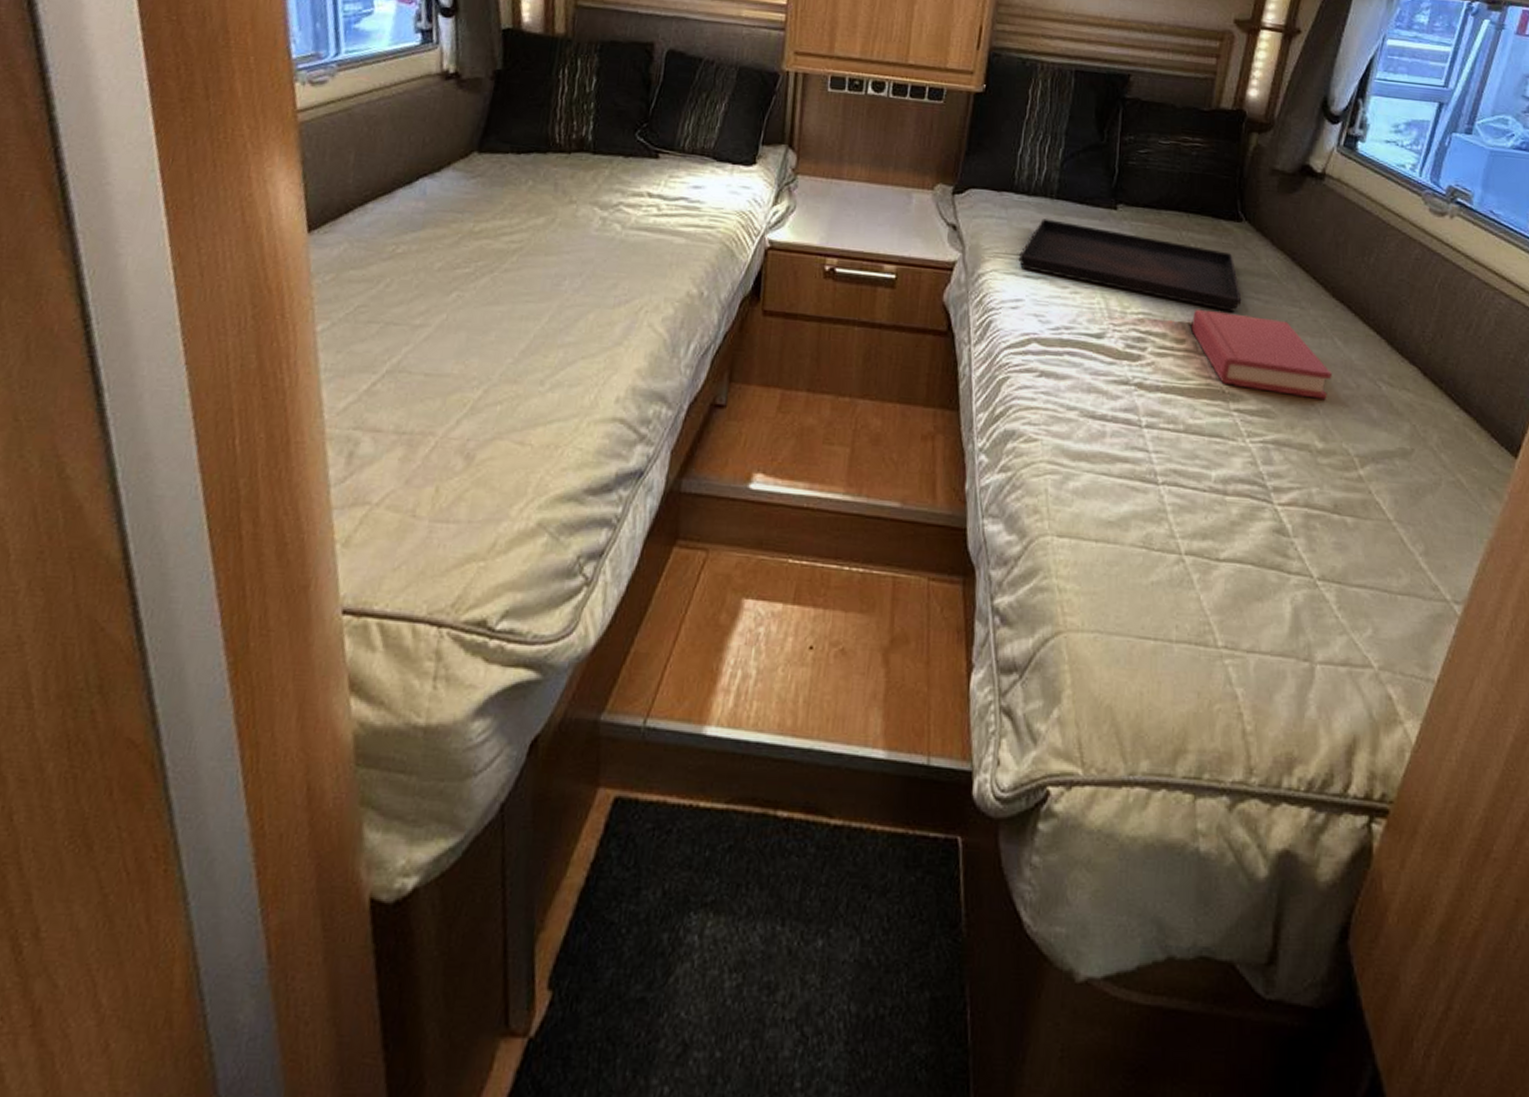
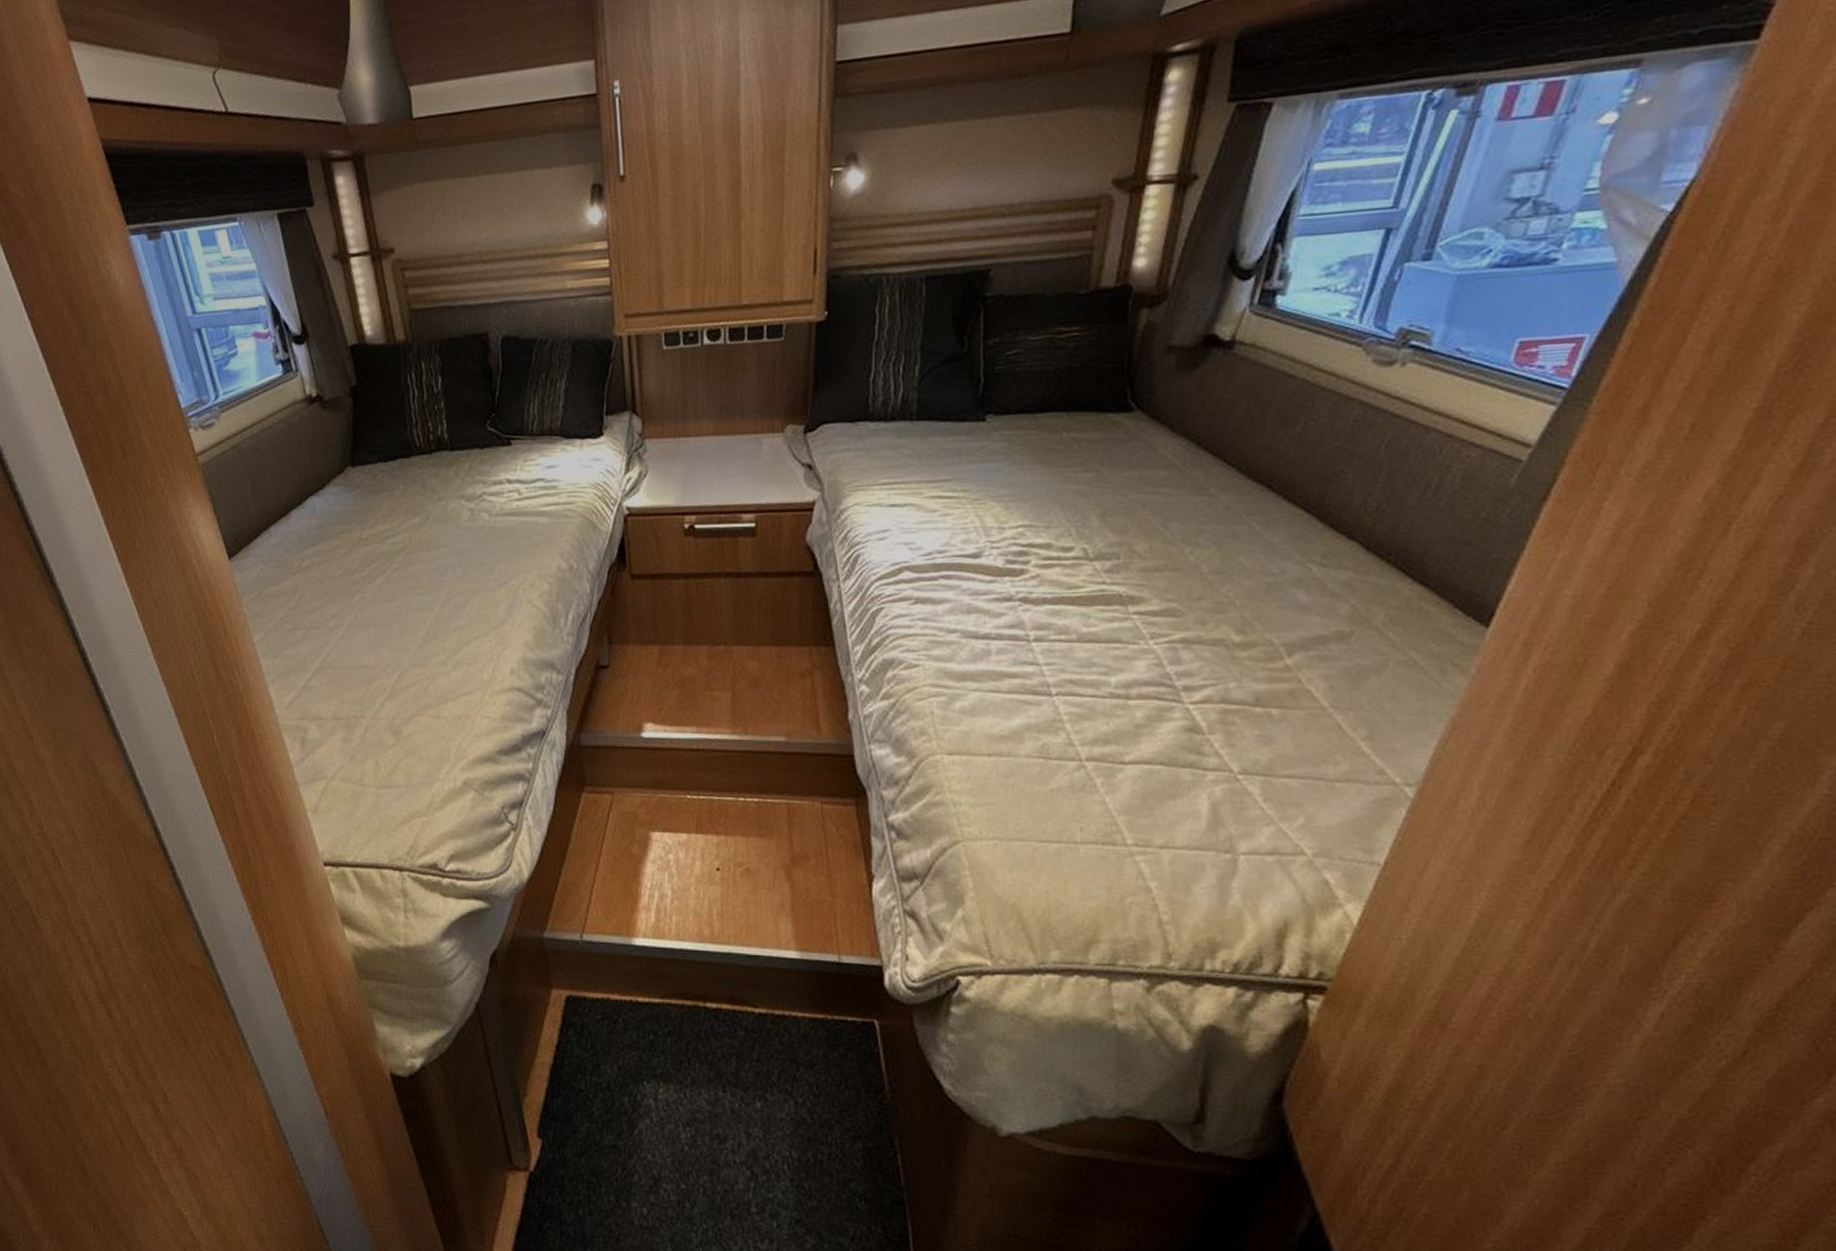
serving tray: present [1019,218,1242,313] -> none [882,442,1137,512]
hardback book: present [1190,308,1332,399] -> none [1078,511,1250,591]

